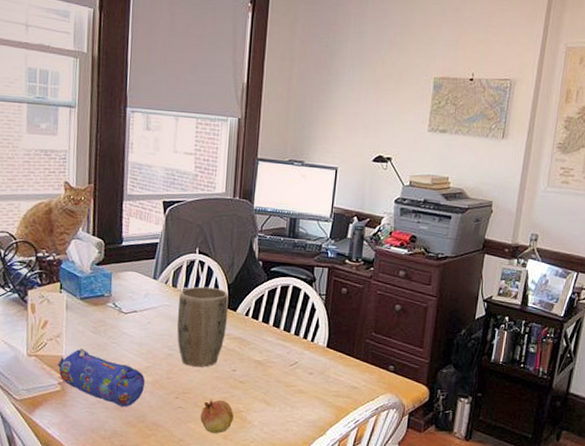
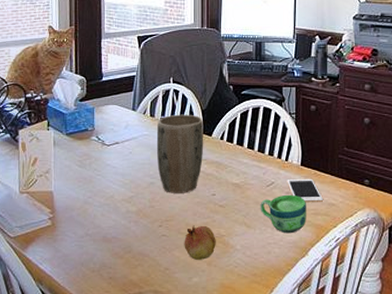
pencil case: present [57,347,146,407] -> none [47,182,130,239]
cup: none [281,375,329,413] -> present [260,194,306,234]
cell phone: none [311,360,347,385] -> present [287,178,324,203]

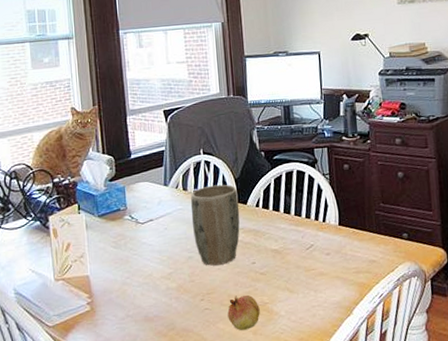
cup: present [260,194,306,234] -> none [301,255,349,295]
cell phone: present [287,178,324,203] -> none [326,237,364,262]

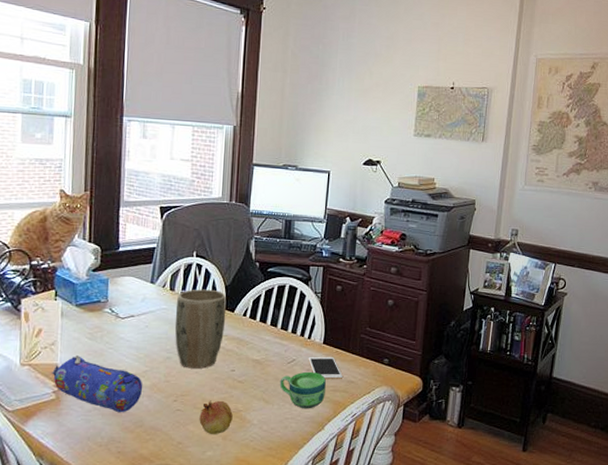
pencil case: none [84,264,170,318] -> present [52,354,143,413]
cup: none [301,255,349,295] -> present [279,371,326,409]
cell phone: none [326,237,364,262] -> present [308,356,344,380]

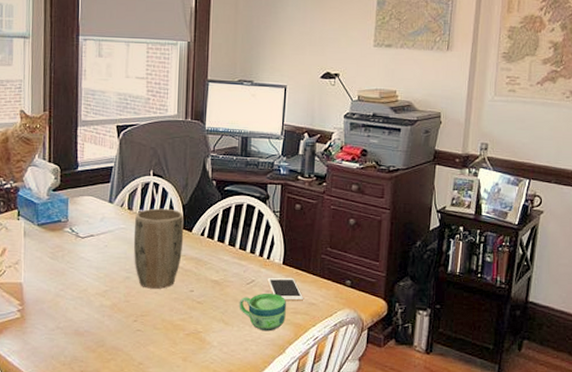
pencil case: present [52,354,143,413] -> none [16,274,104,332]
fruit: present [199,400,233,434] -> none [159,321,193,355]

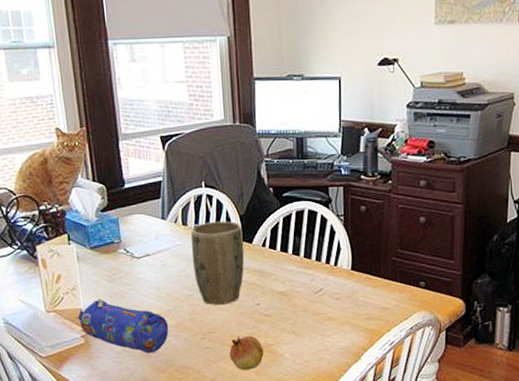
pencil case: none [16,274,104,332] -> present [77,298,169,354]
fruit: none [159,321,193,355] -> present [229,335,264,370]
cup: present [239,293,286,332] -> none [308,300,359,340]
cell phone: present [267,277,304,302] -> none [336,283,377,308]

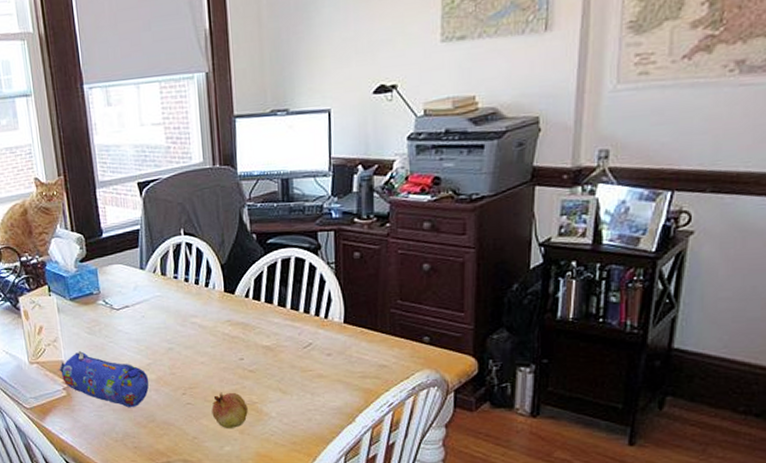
plant pot: present [191,221,245,305] -> none [170,270,227,359]

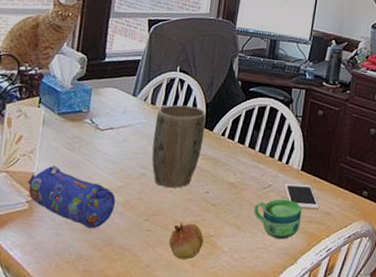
plant pot: none [170,270,227,359] -> present [151,104,207,188]
cup: none [296,356,353,399] -> present [253,198,302,240]
cell phone: none [327,337,373,365] -> present [284,183,320,211]

